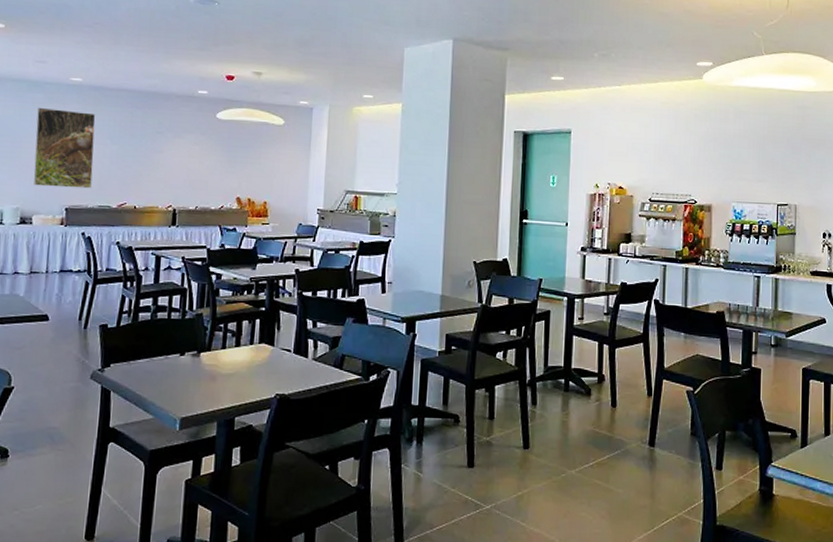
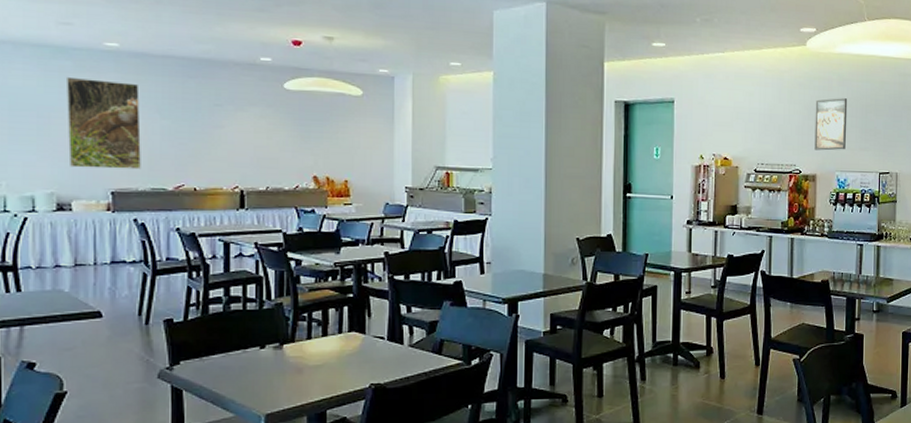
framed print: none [710,130,745,182] -> present [814,98,848,151]

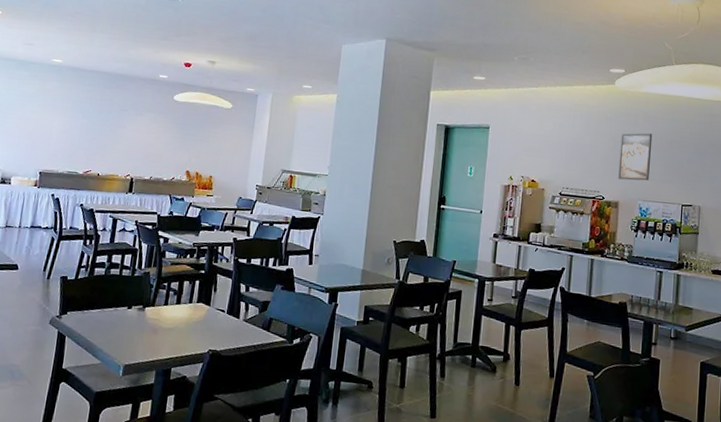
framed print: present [67,76,141,170] -> none [14,83,71,156]

